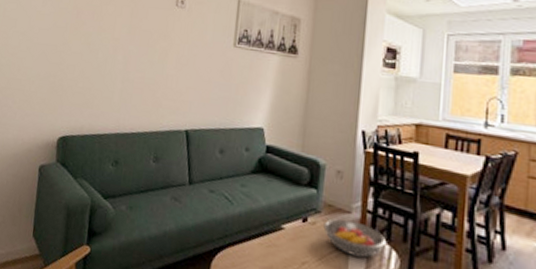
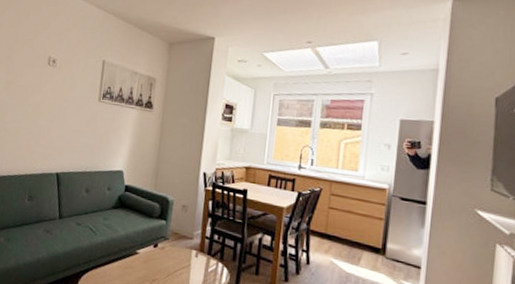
fruit bowl: present [323,219,387,258] -> none [170,244,221,274]

